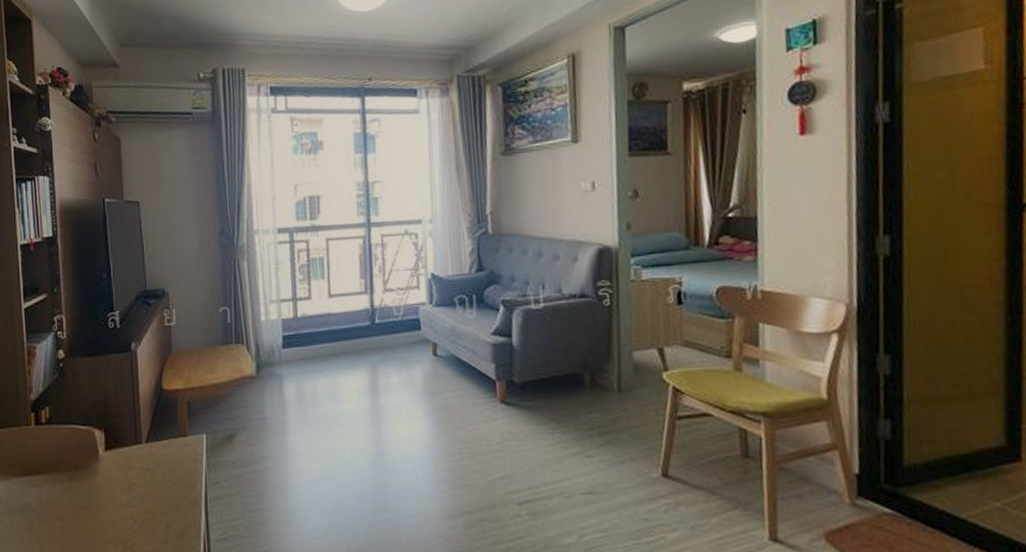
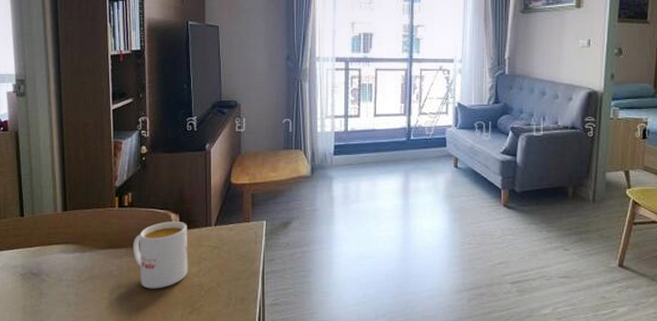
mug: none [53,439,118,524] -> present [133,221,188,289]

